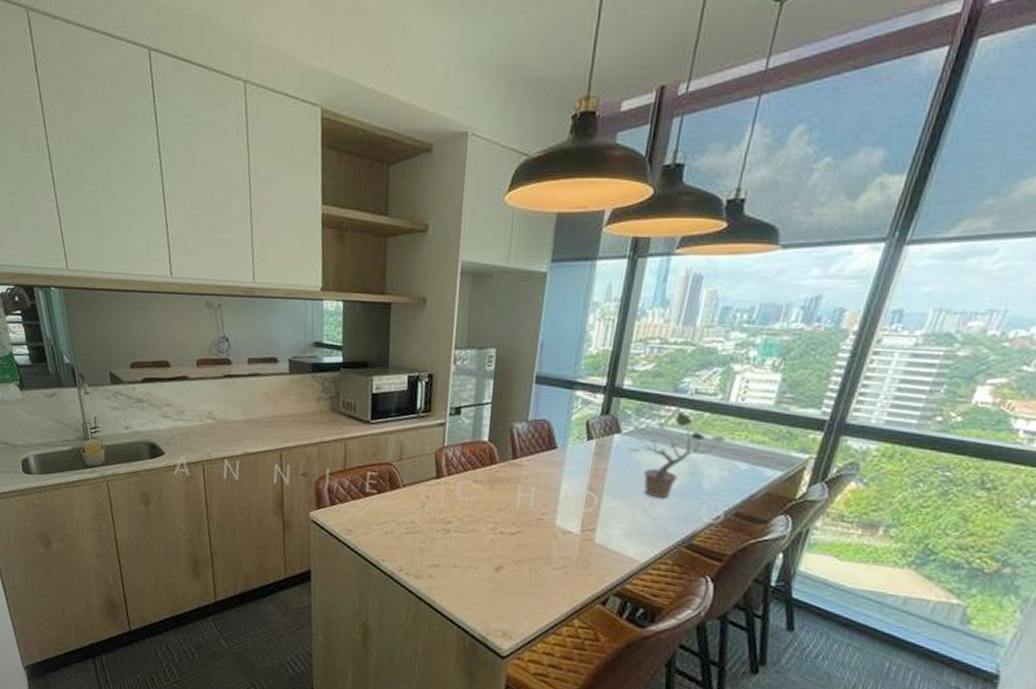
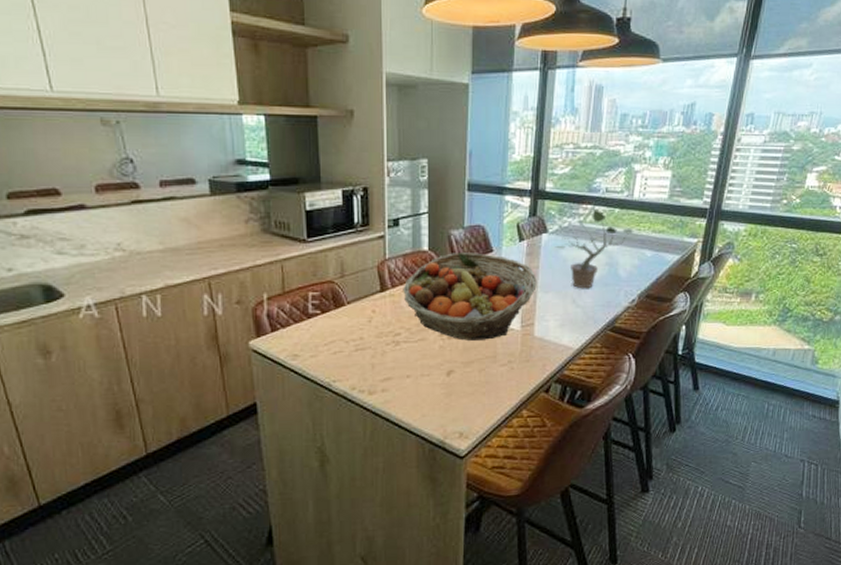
fruit basket: none [458,446,604,540] -> present [403,253,537,341]

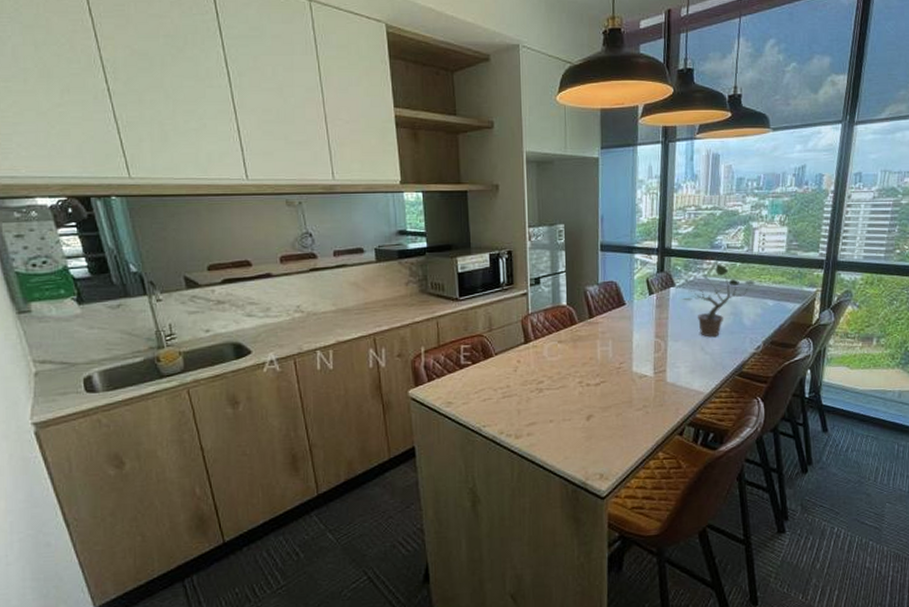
fruit basket: present [403,253,537,341] -> none [545,306,667,387]

